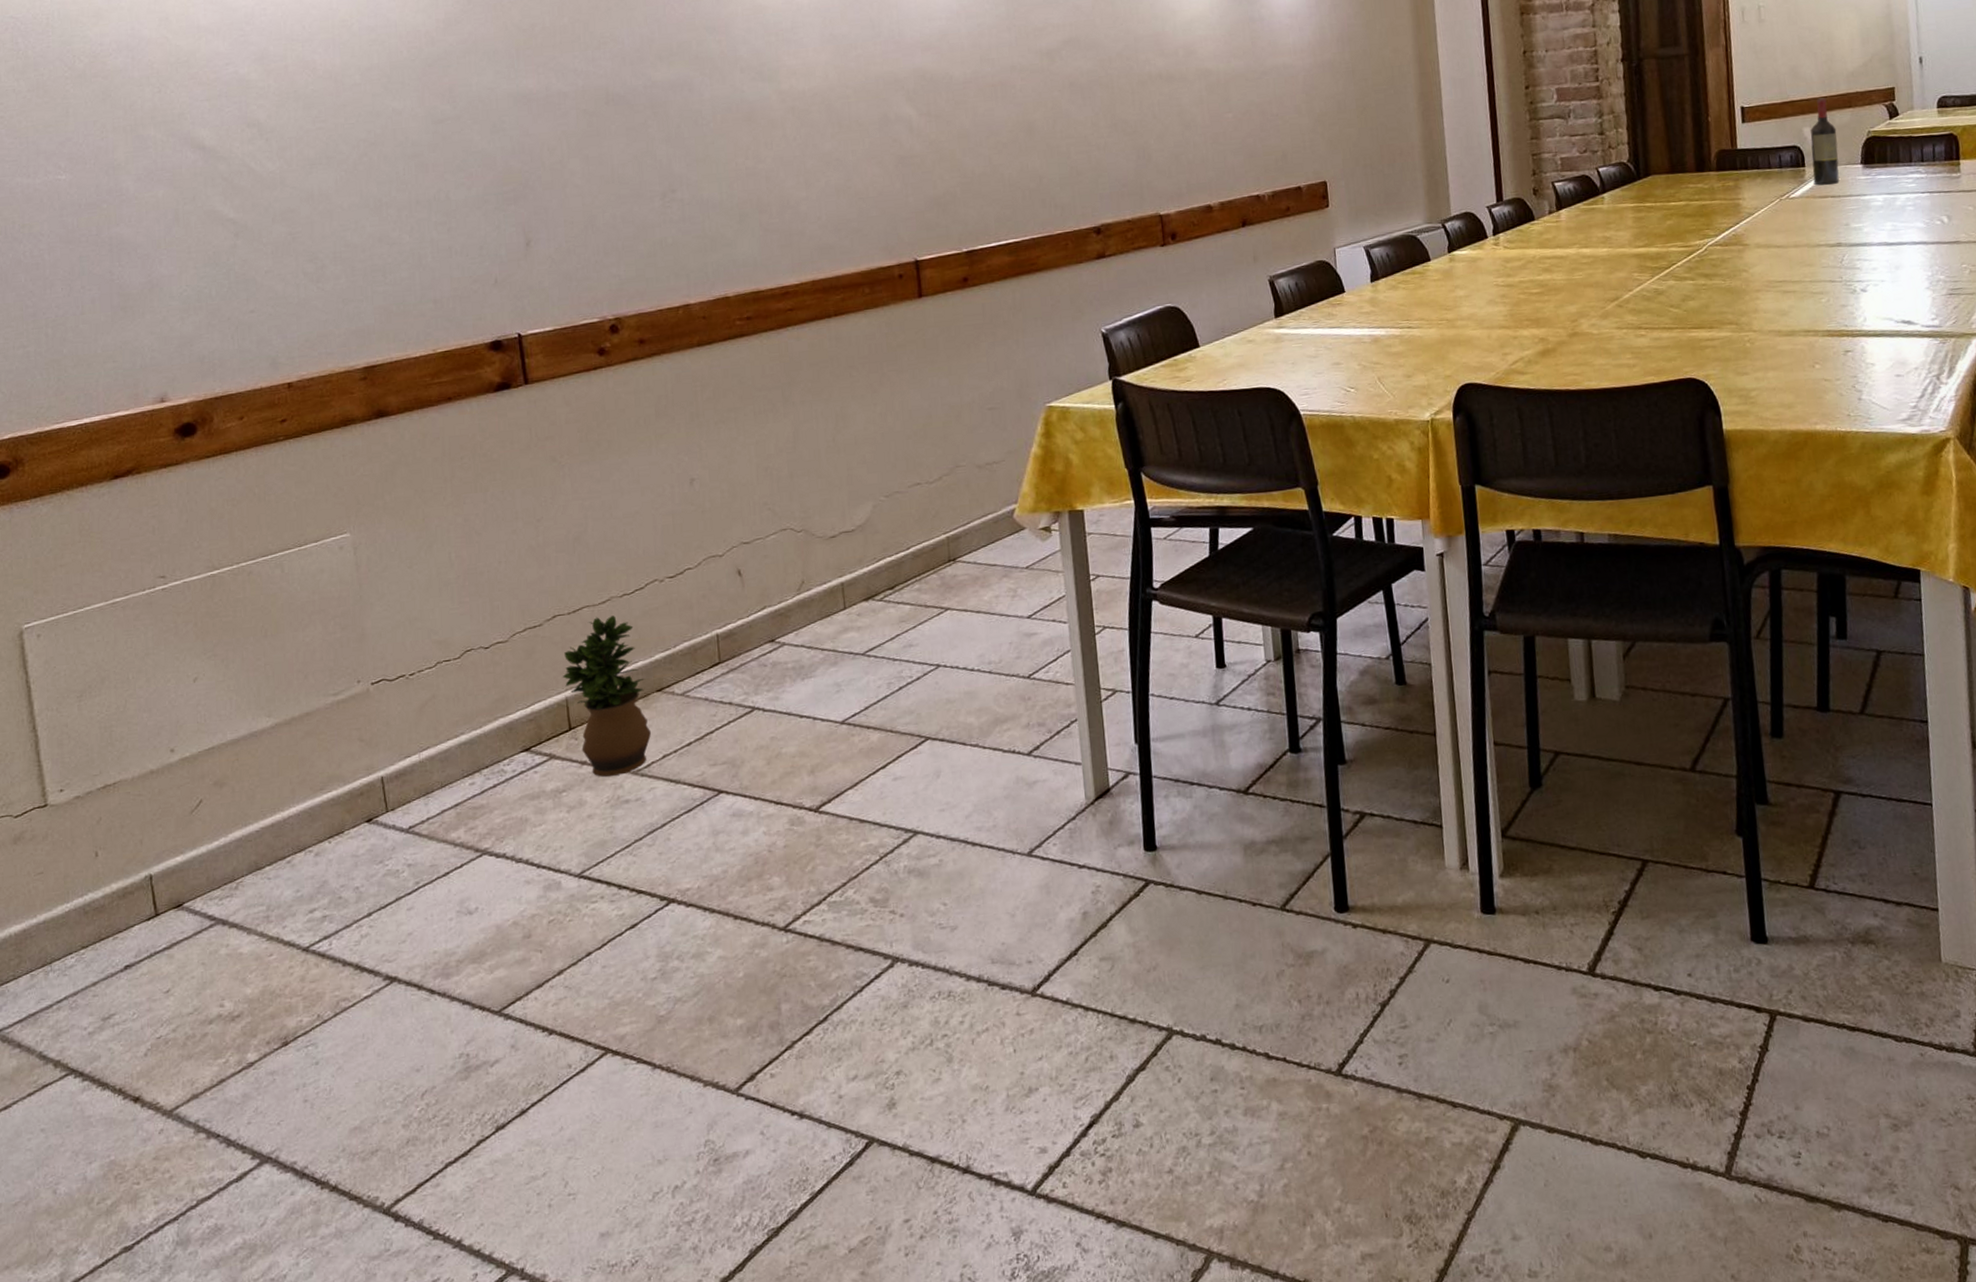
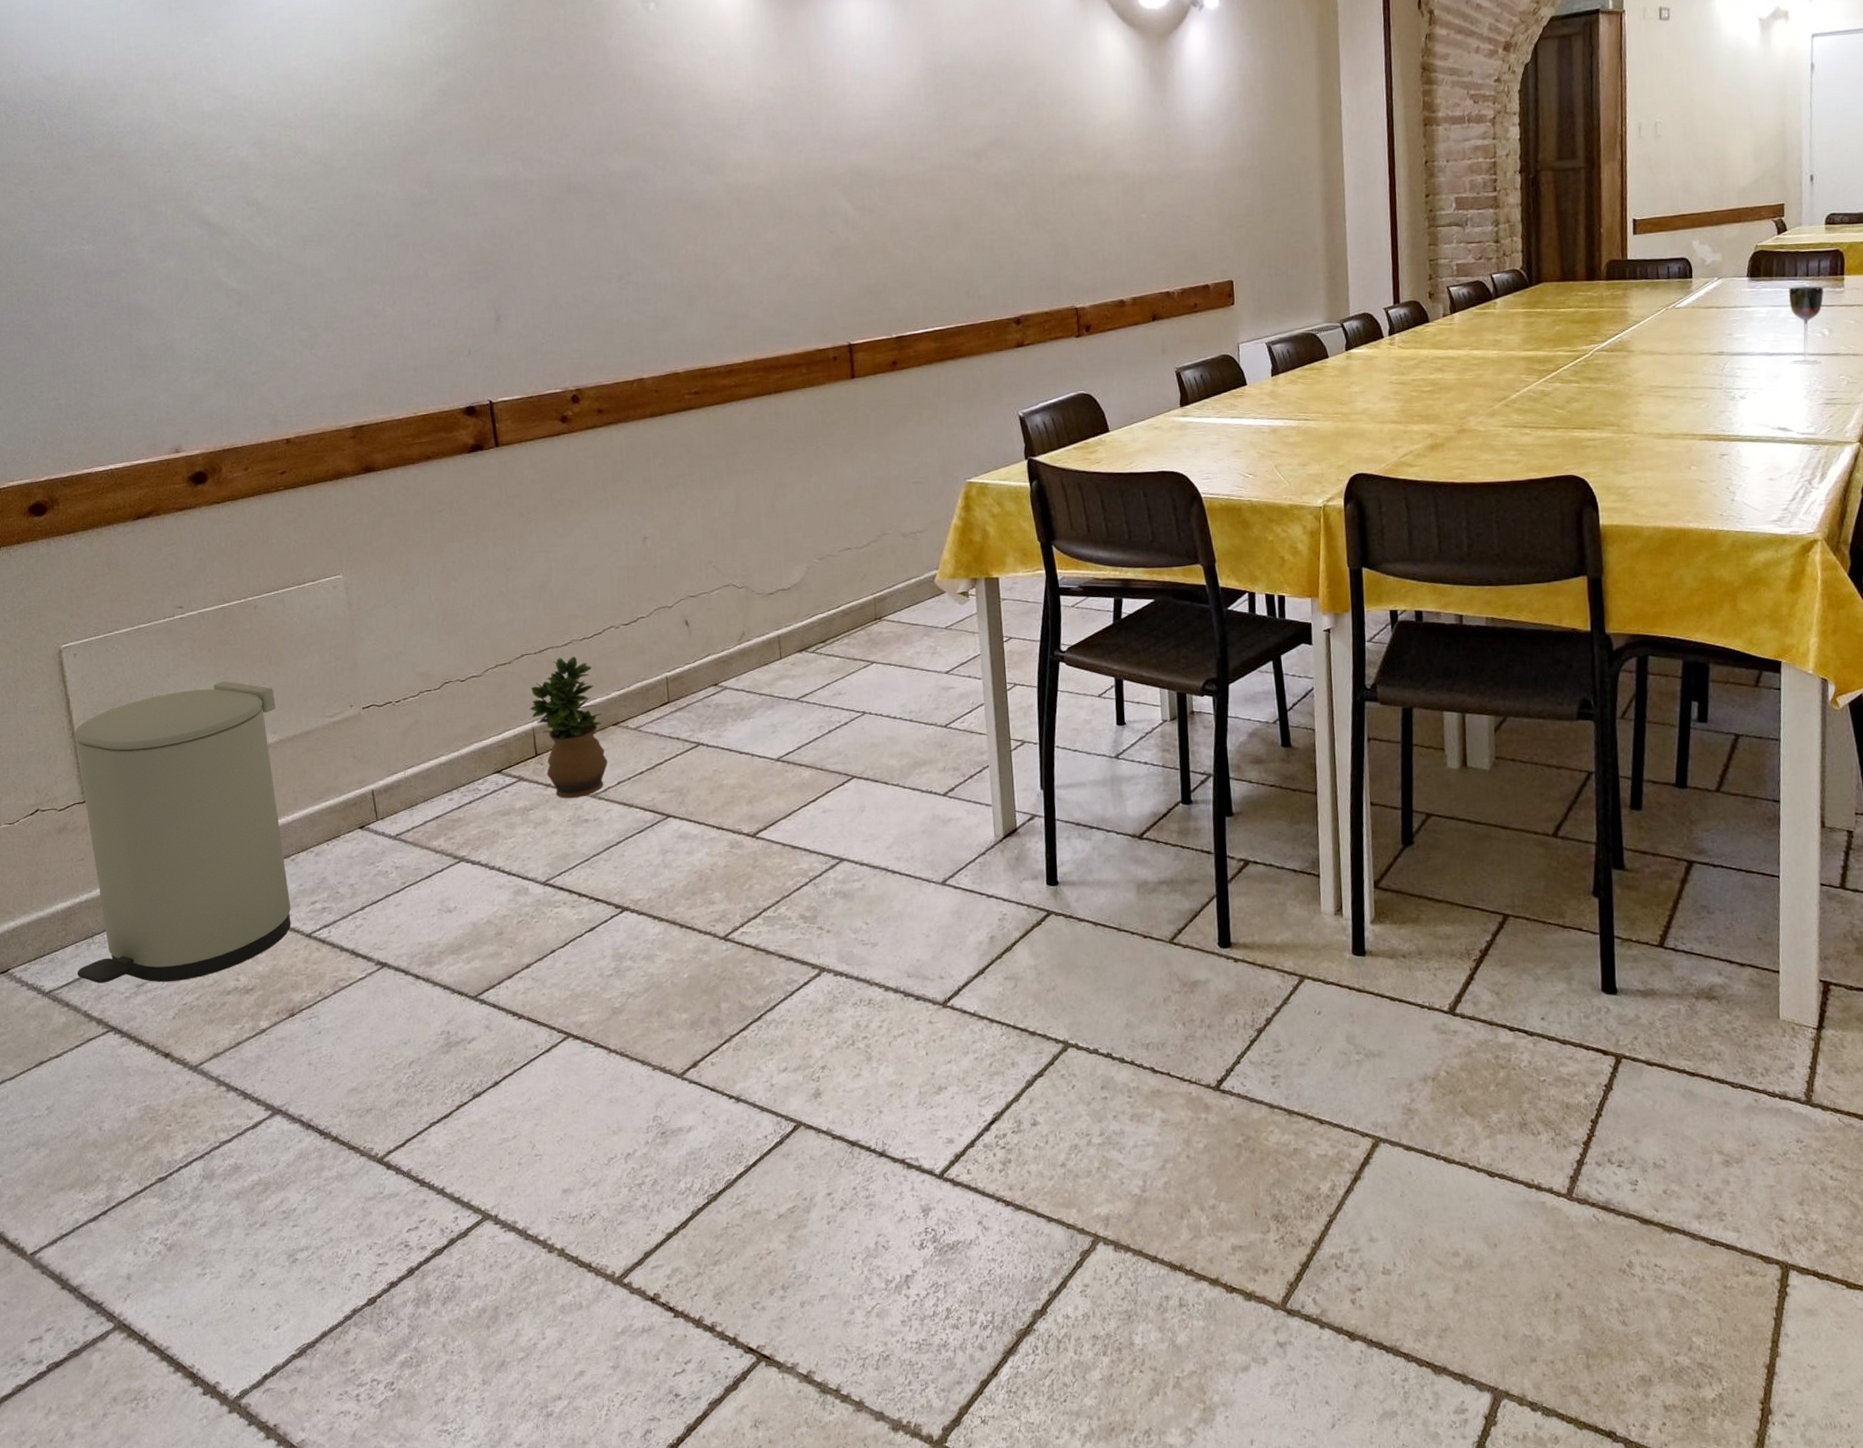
pedal bin: none [32,659,286,1019] -> present [74,681,291,984]
wine bottle: present [1810,98,1840,186] -> none [1699,212,1725,297]
wineglass: none [1903,172,1942,255] -> present [1788,286,1824,366]

